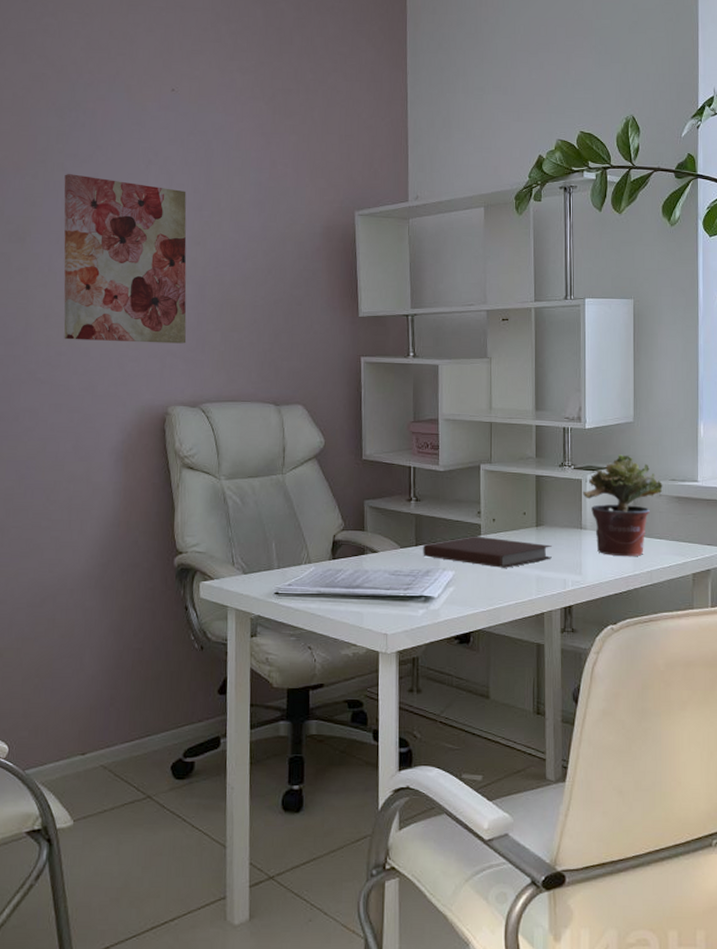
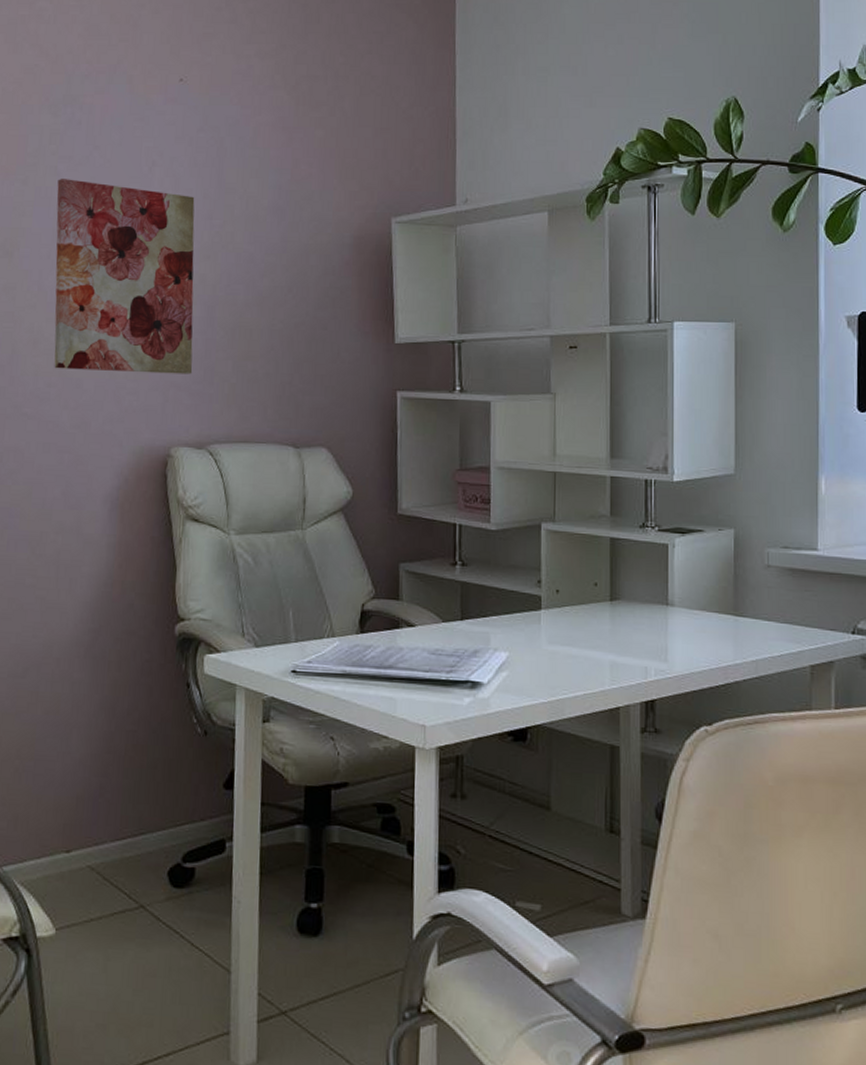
notebook: present [423,535,552,568] -> none [470,609,630,651]
potted plant: present [583,453,663,557] -> none [670,513,772,642]

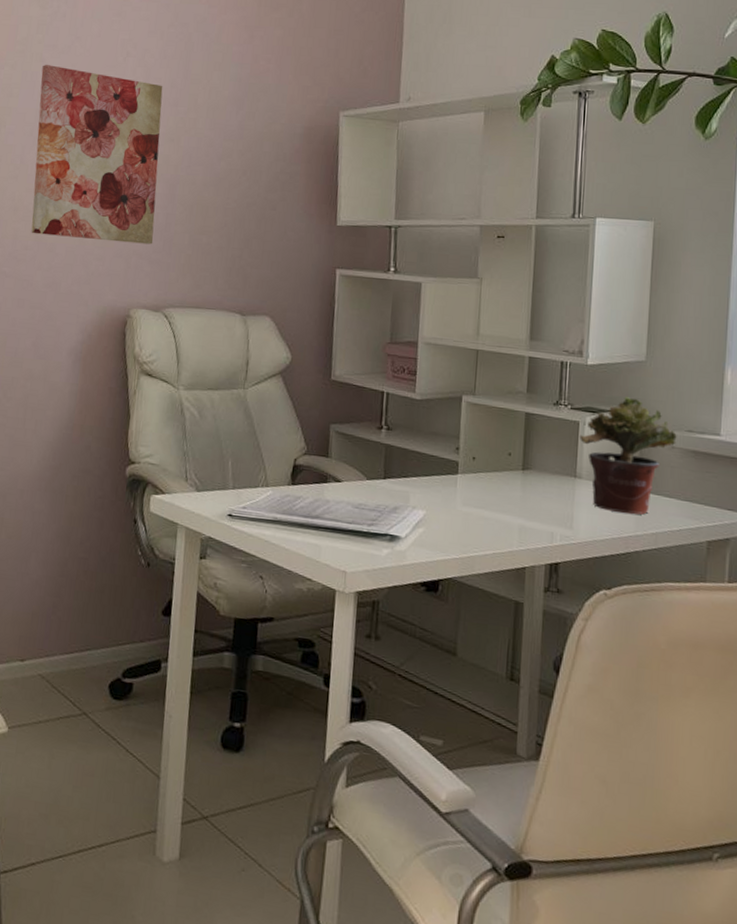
potted plant: none [670,513,772,642] -> present [580,396,677,515]

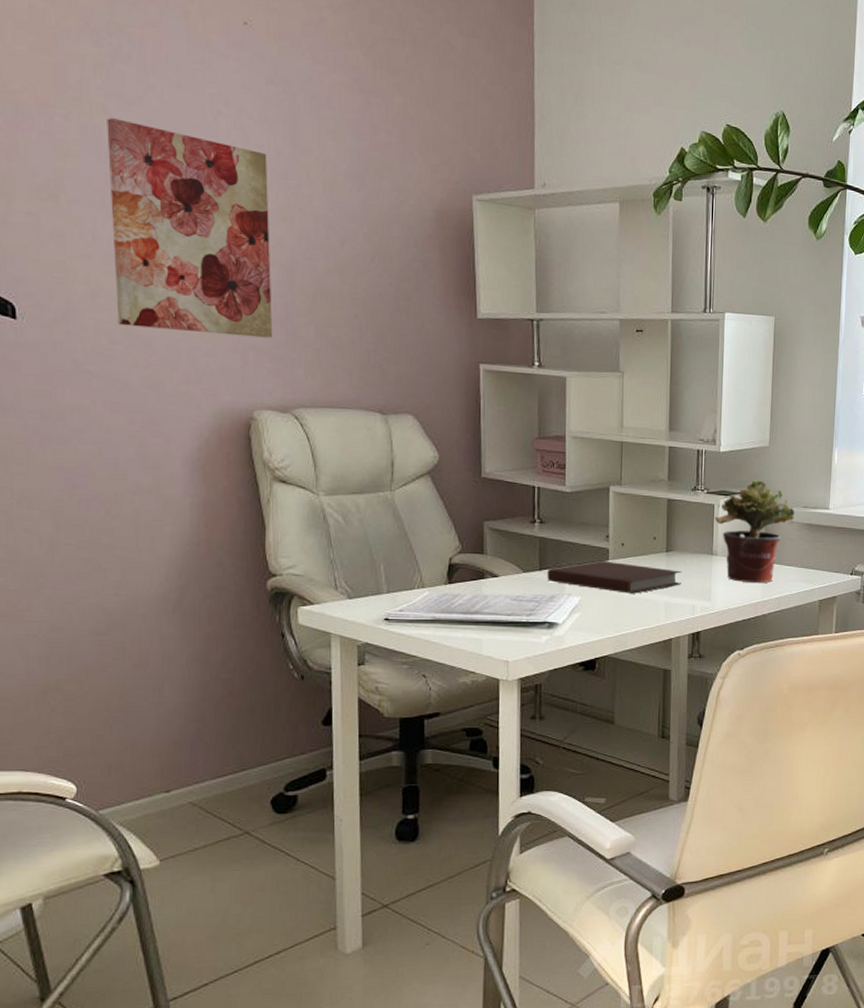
notebook: none [391,473,539,513] -> present [547,560,682,594]

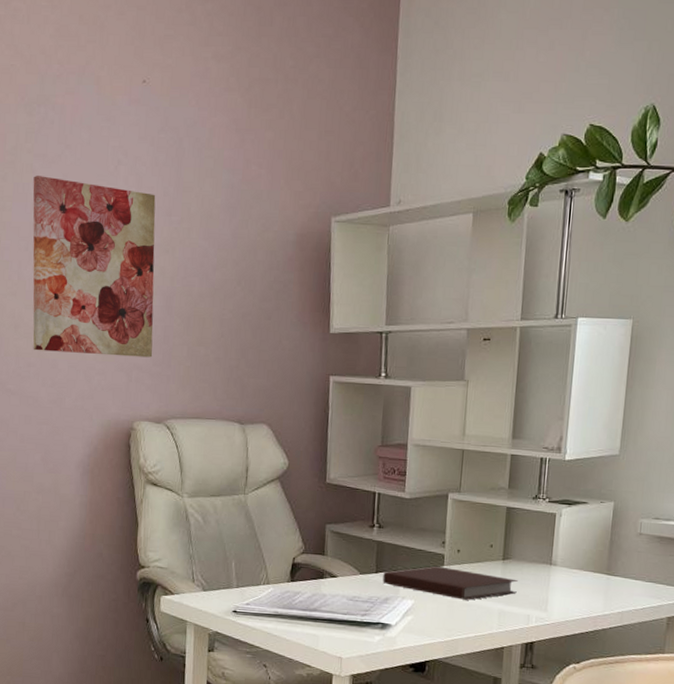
potted plant: present [715,478,795,584] -> none [556,488,645,597]

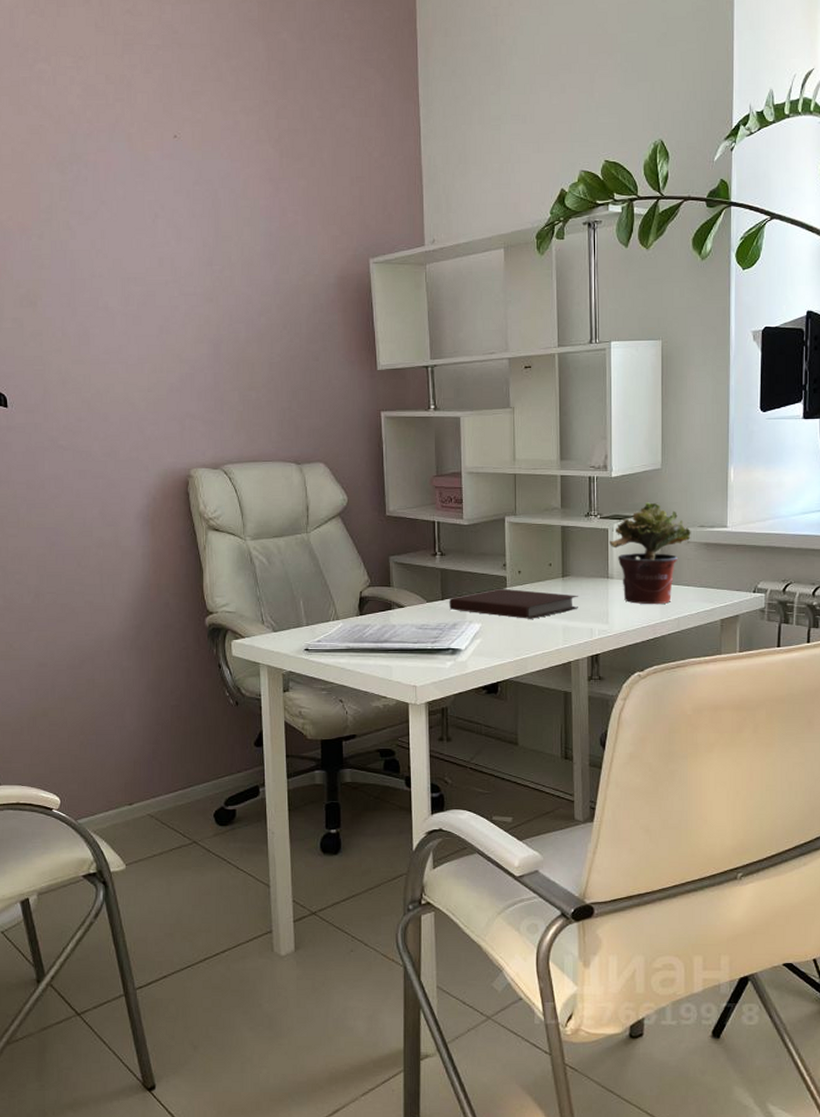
wall art: present [33,176,156,358] -> none [71,232,205,406]
potted plant: none [556,488,645,597] -> present [610,501,691,605]

